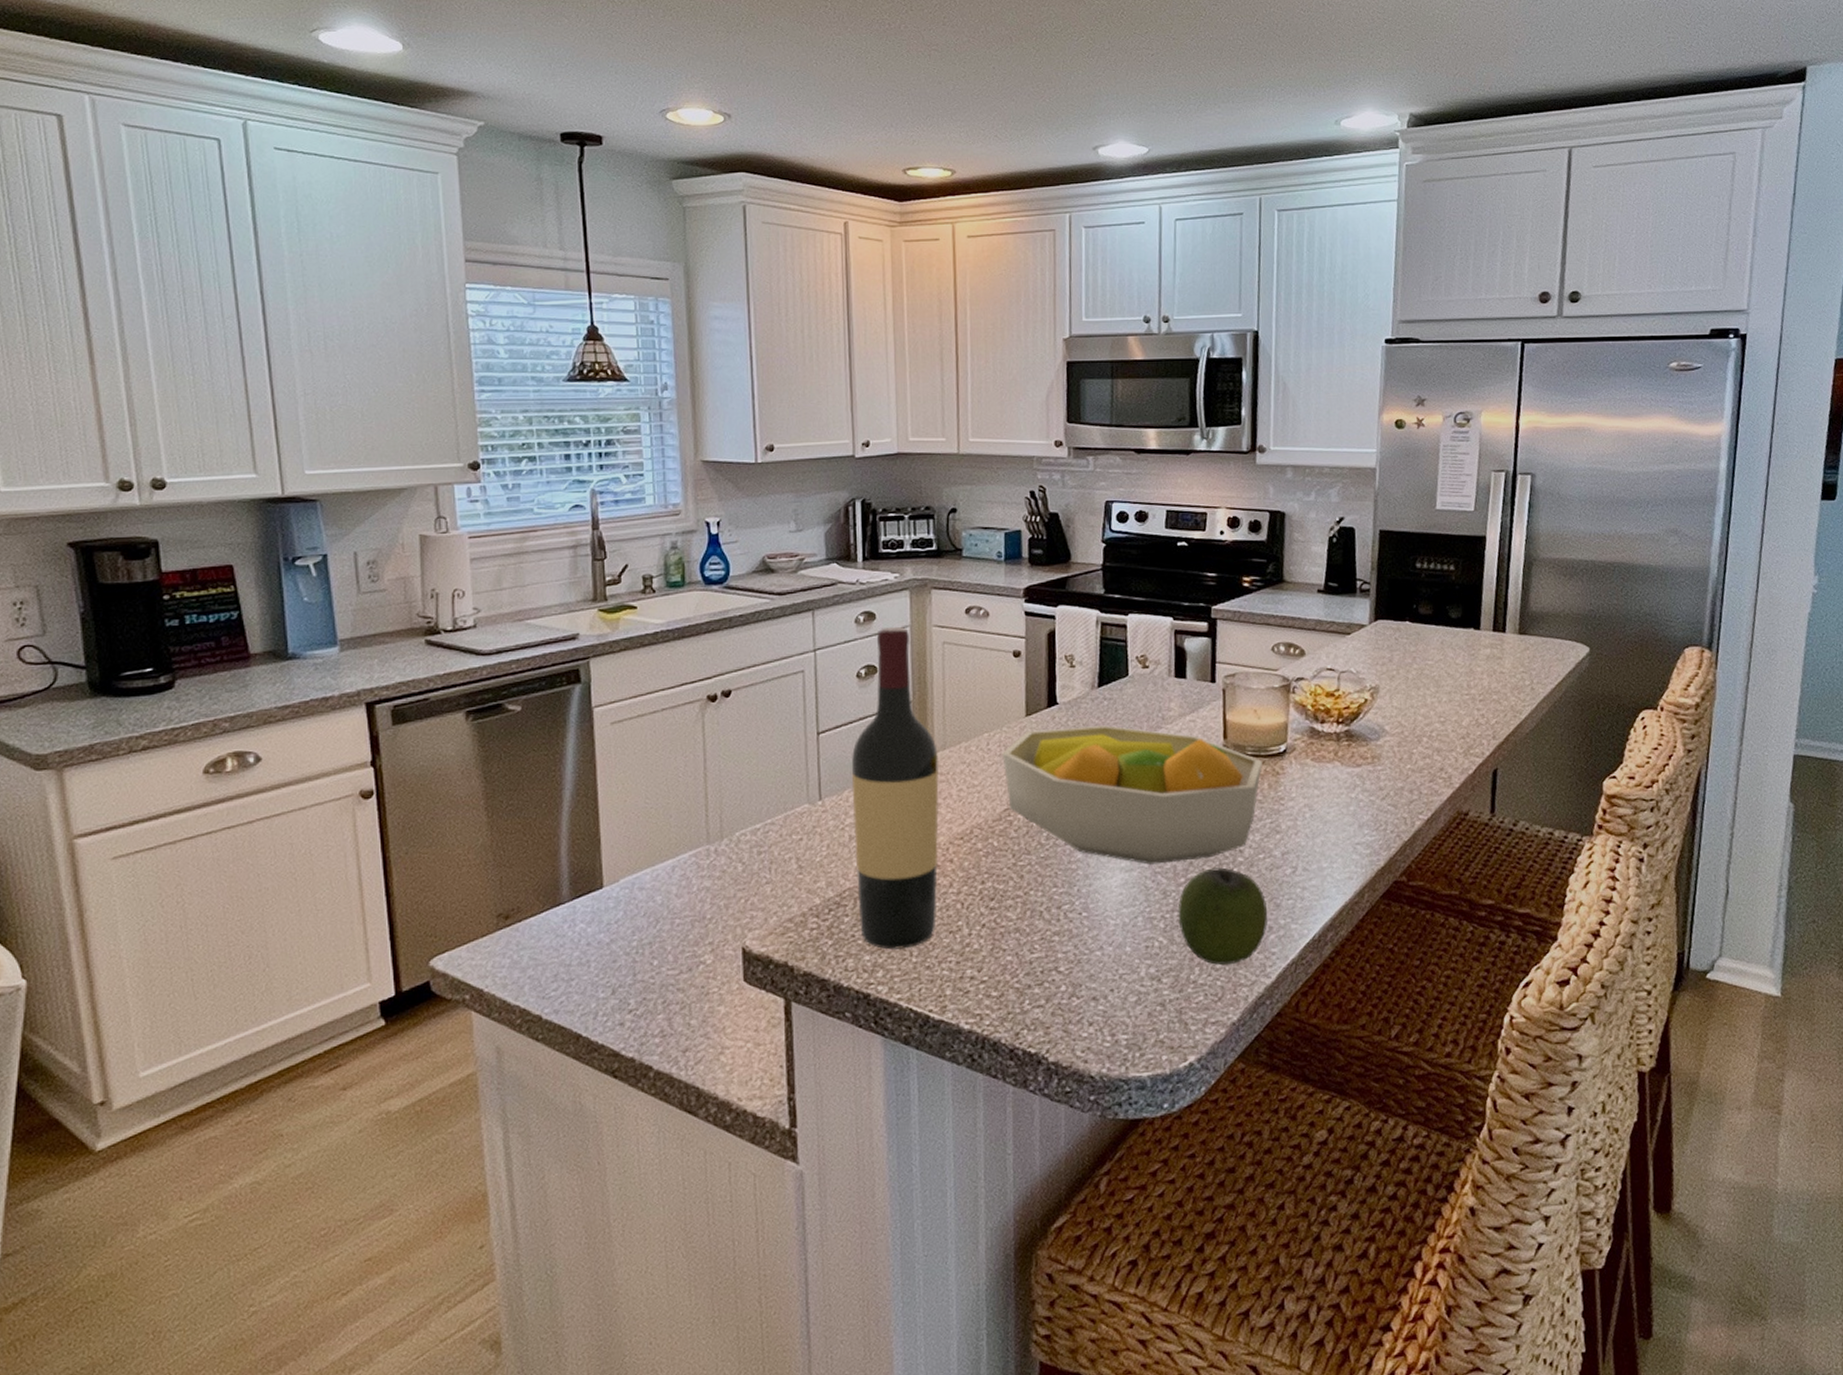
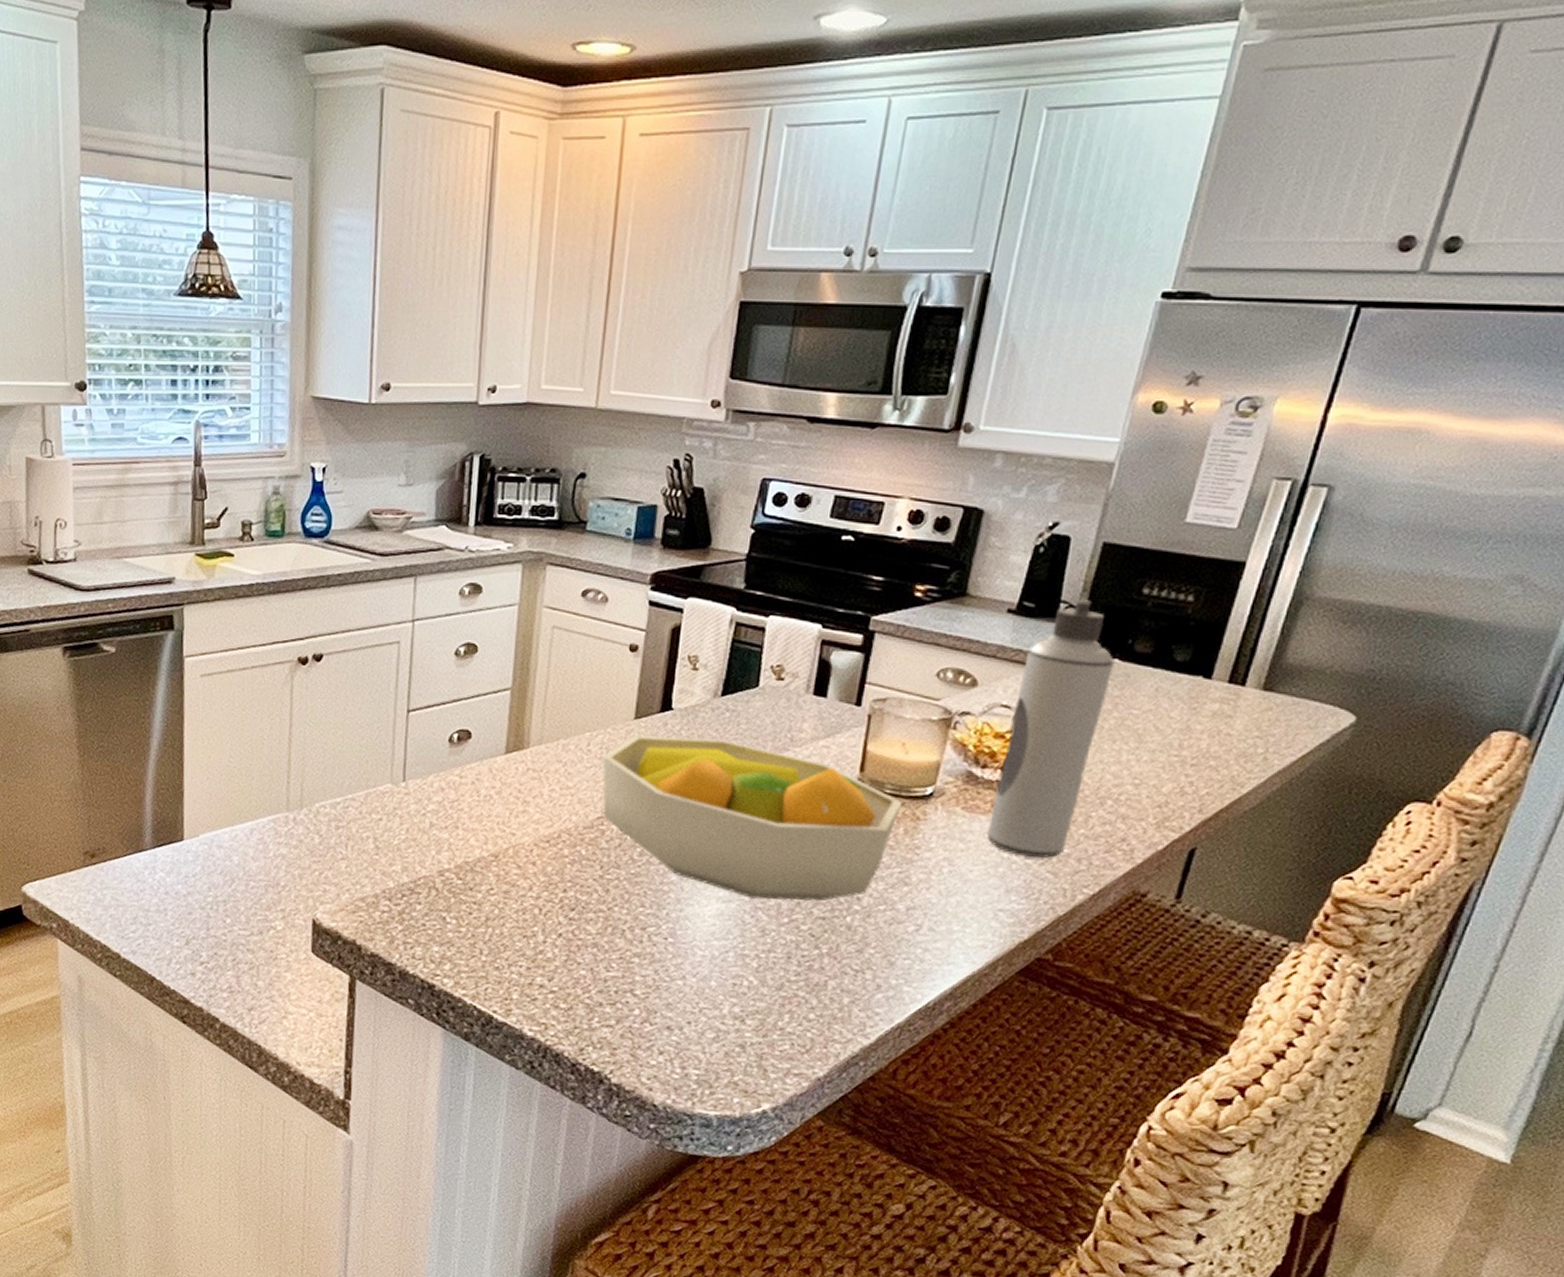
wine bottle: present [851,626,940,950] -> none [431,602,533,946]
apple: present [1178,867,1267,965] -> none [774,912,879,1018]
water bottle: none [1335,576,1407,794] -> present [987,599,1115,858]

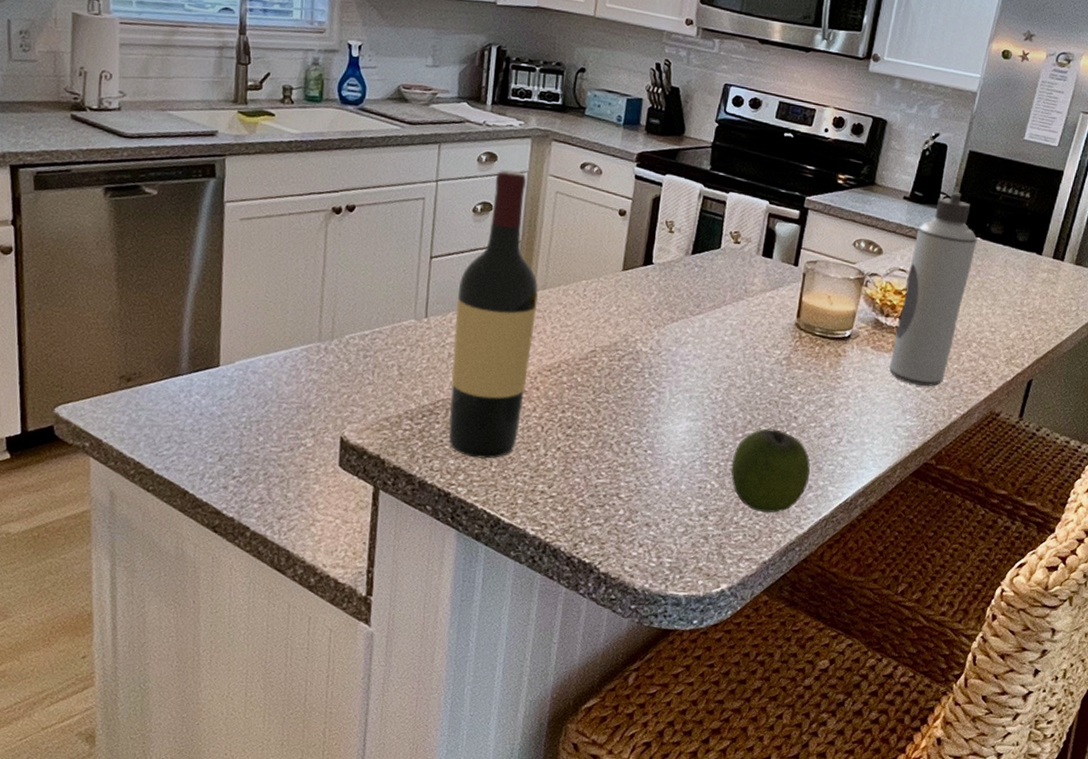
wine bottle: none [431,602,533,946] -> present [448,169,539,459]
fruit bowl: present [602,735,902,901] -> none [596,284,828,420]
apple: none [774,912,879,1018] -> present [731,428,810,513]

